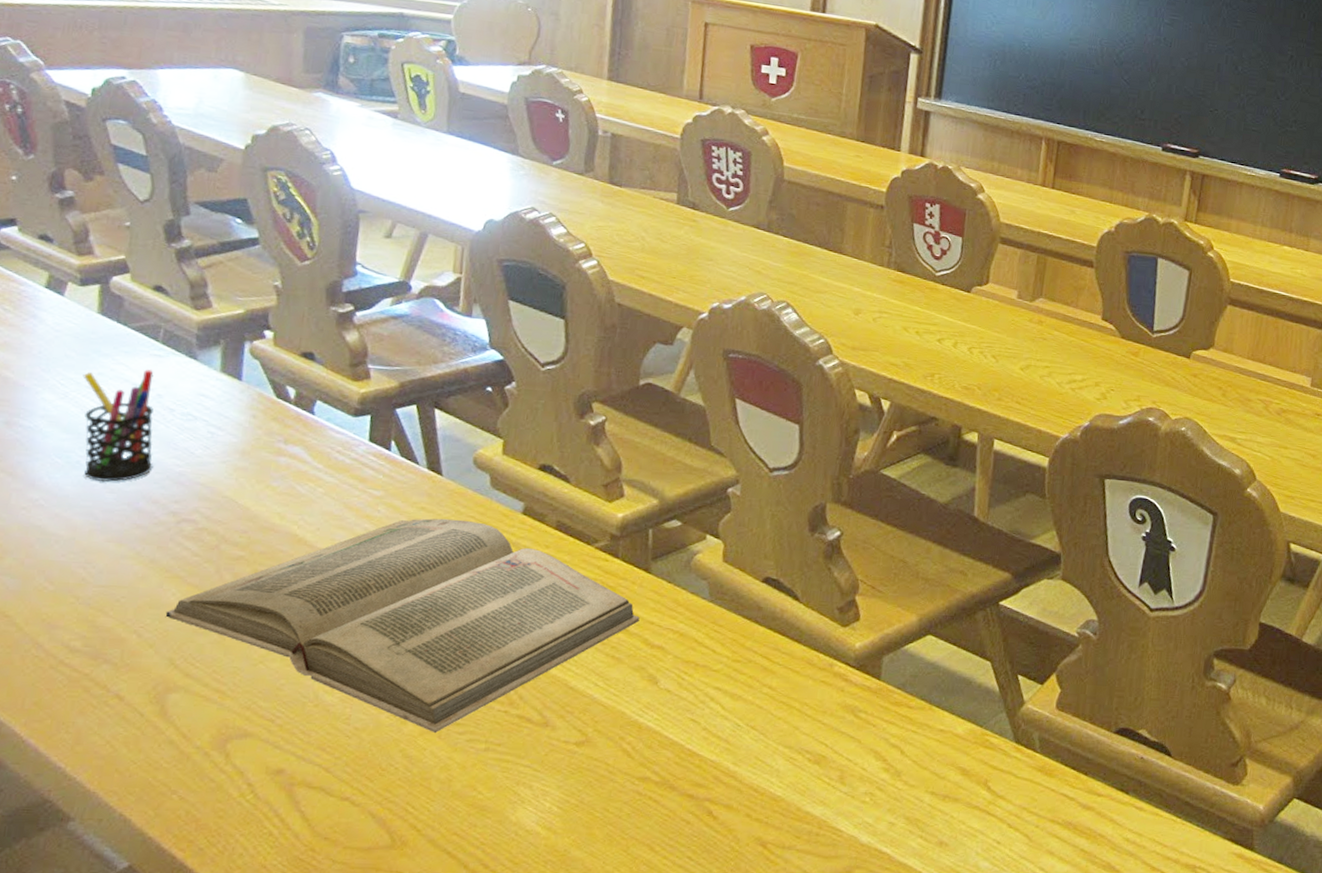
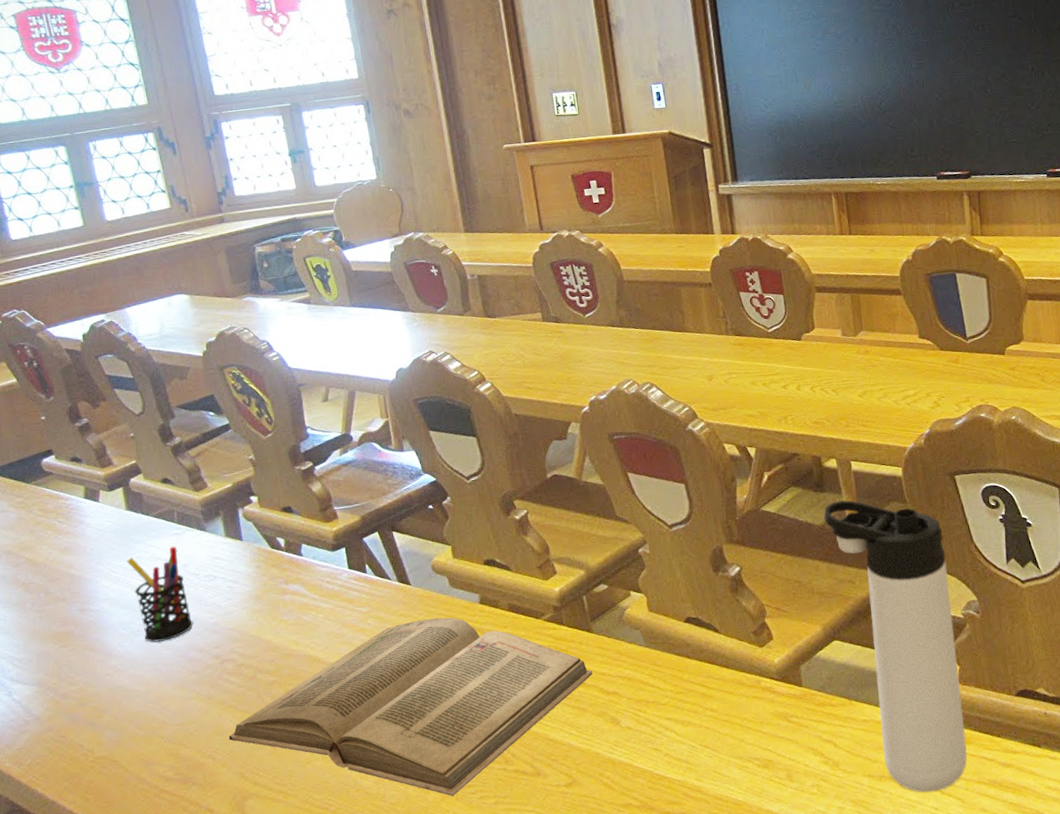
thermos bottle: none [949,480,1078,823] -> present [824,500,968,793]

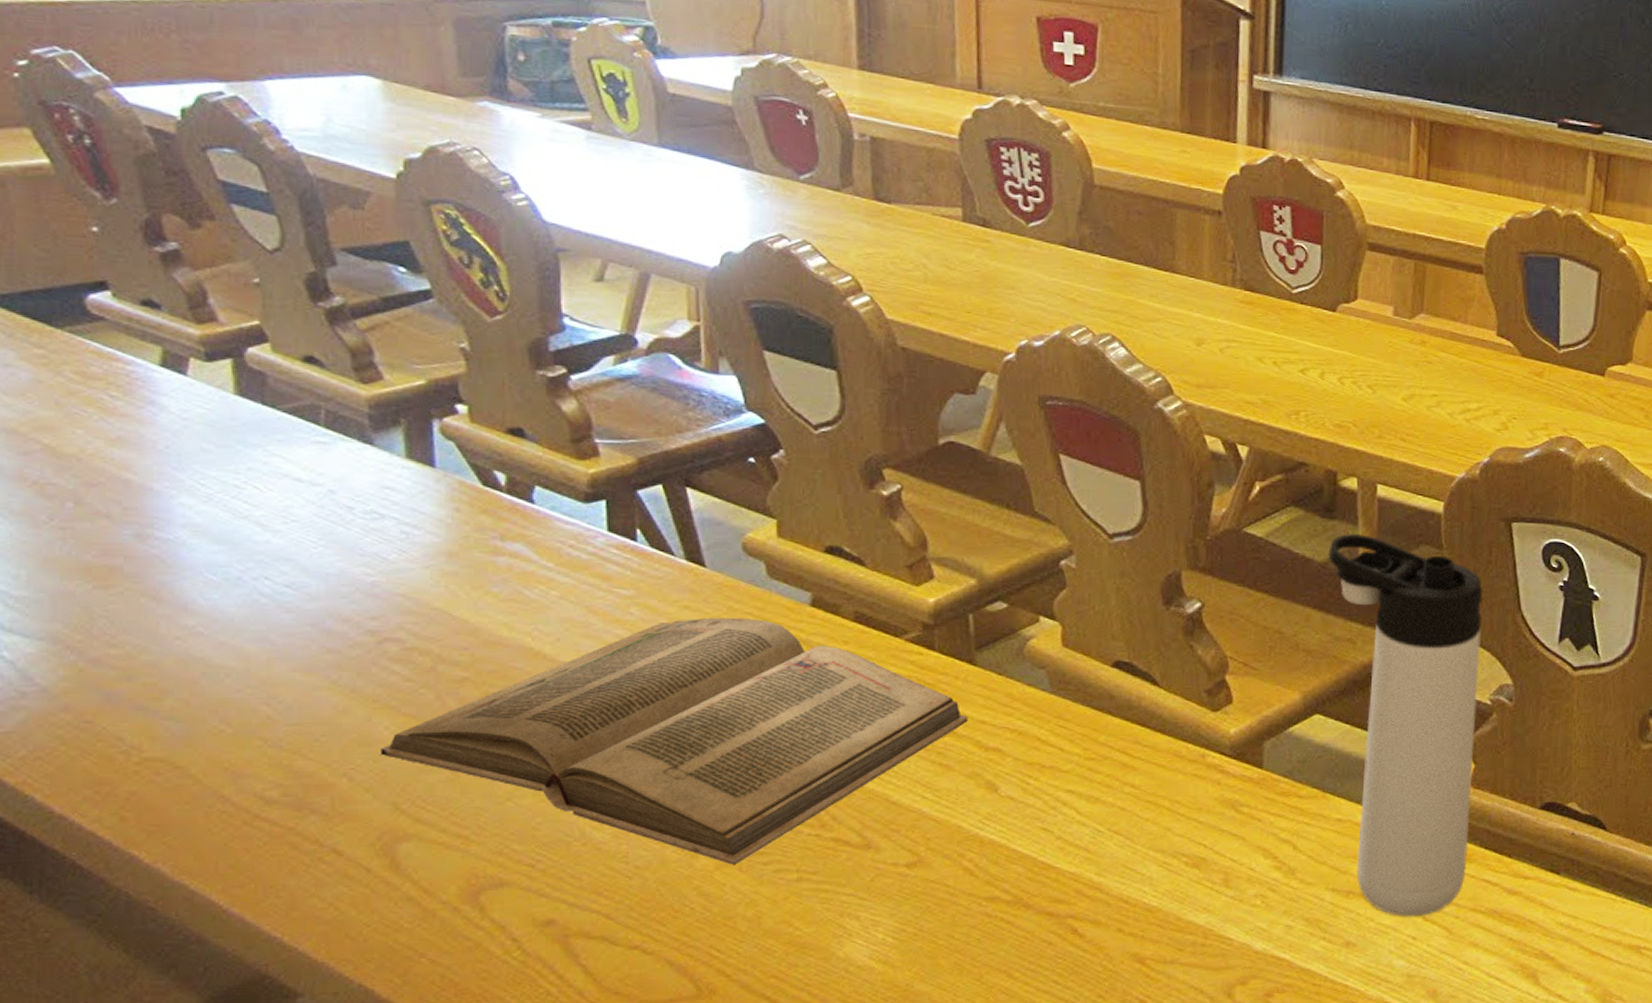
pen holder: present [126,546,193,643] -> none [228,460,337,601]

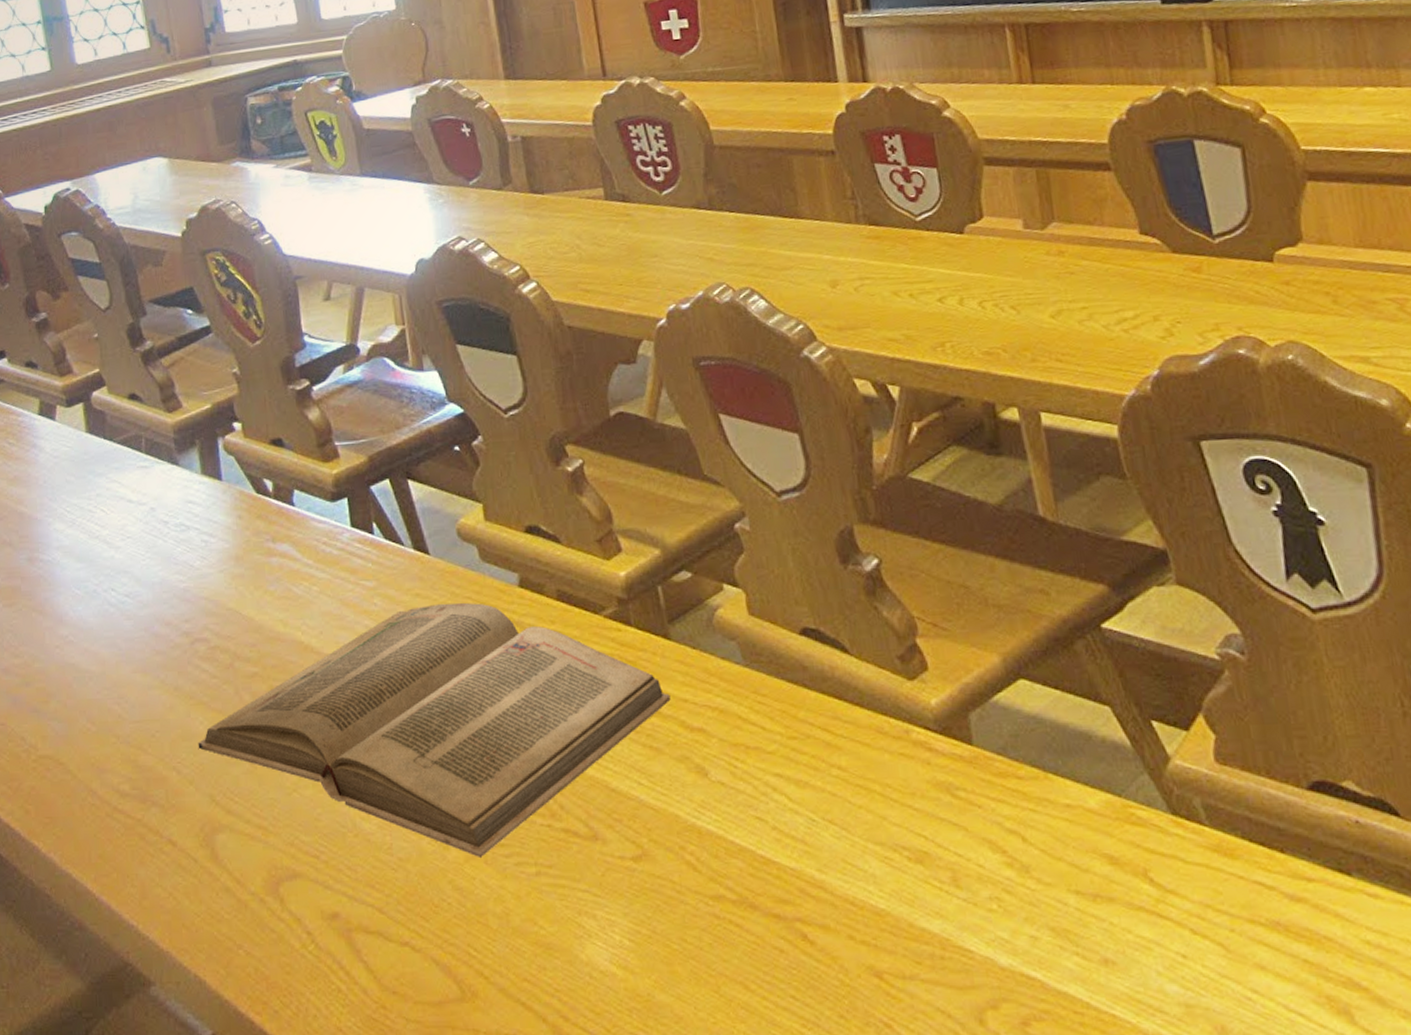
thermos bottle: present [1328,534,1483,917] -> none [1001,469,1232,929]

